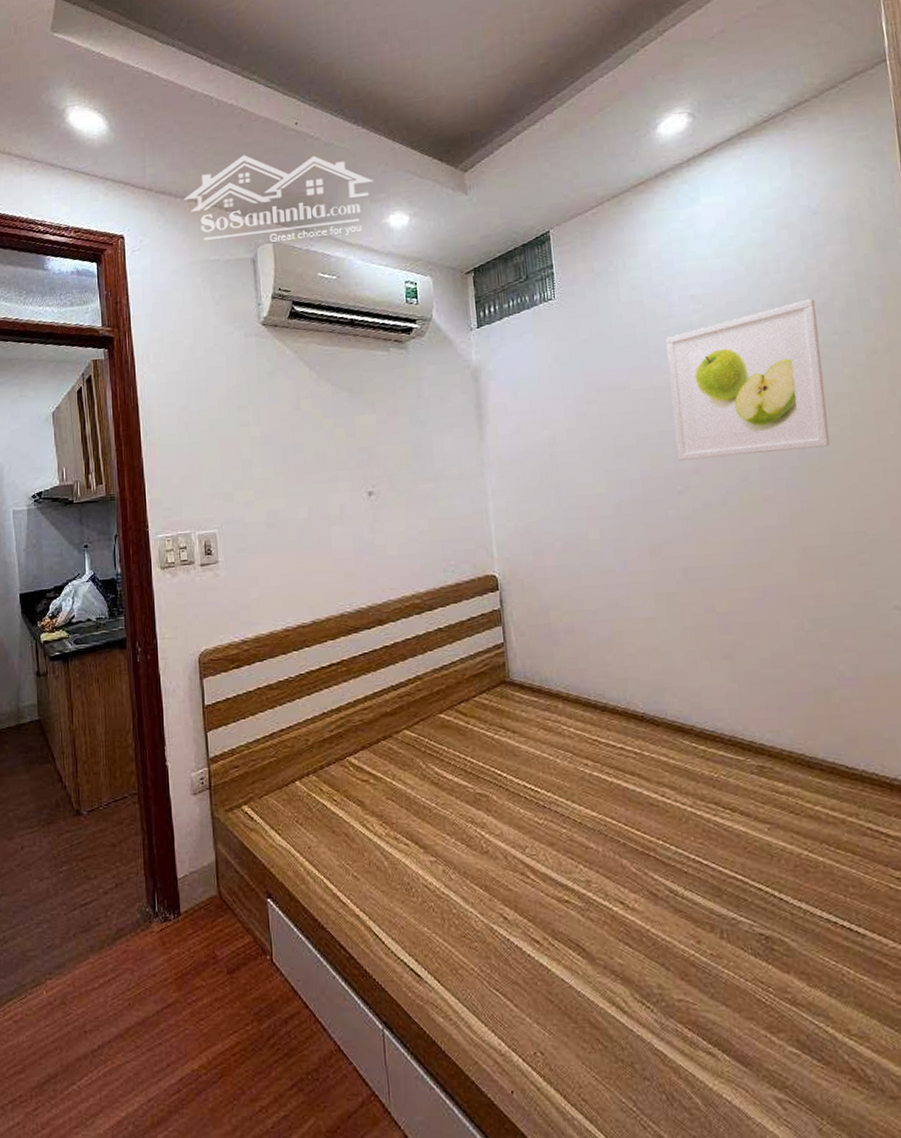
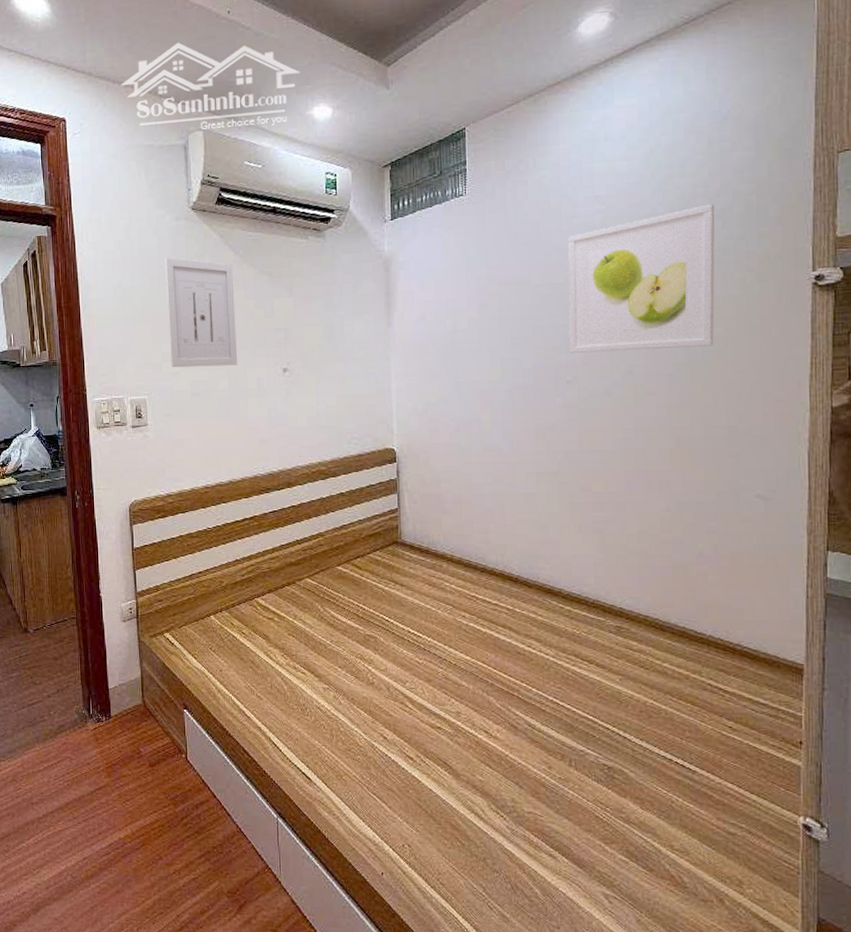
wall art: none [234,376,317,497] -> present [165,257,237,368]

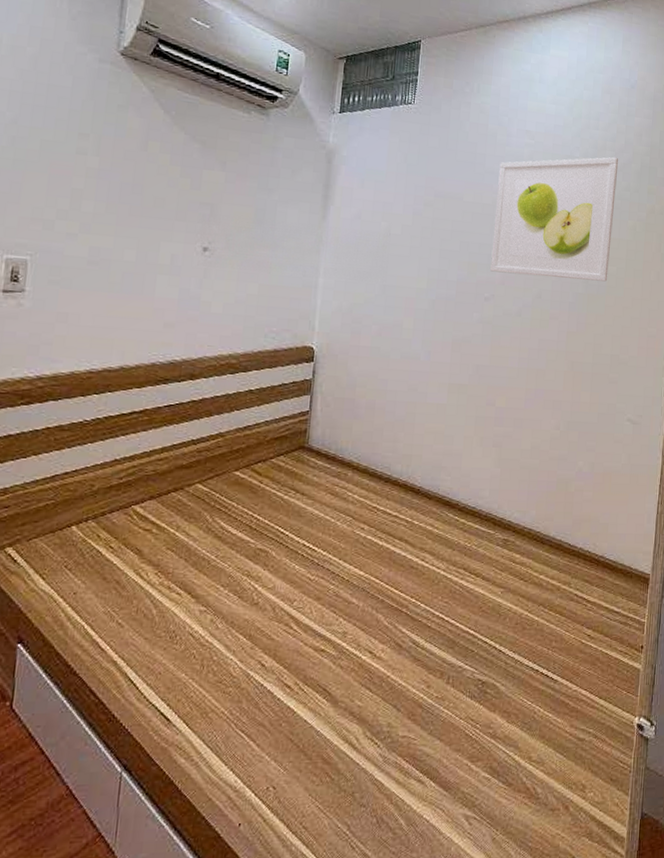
wall art: present [165,257,237,368] -> none [67,100,161,236]

